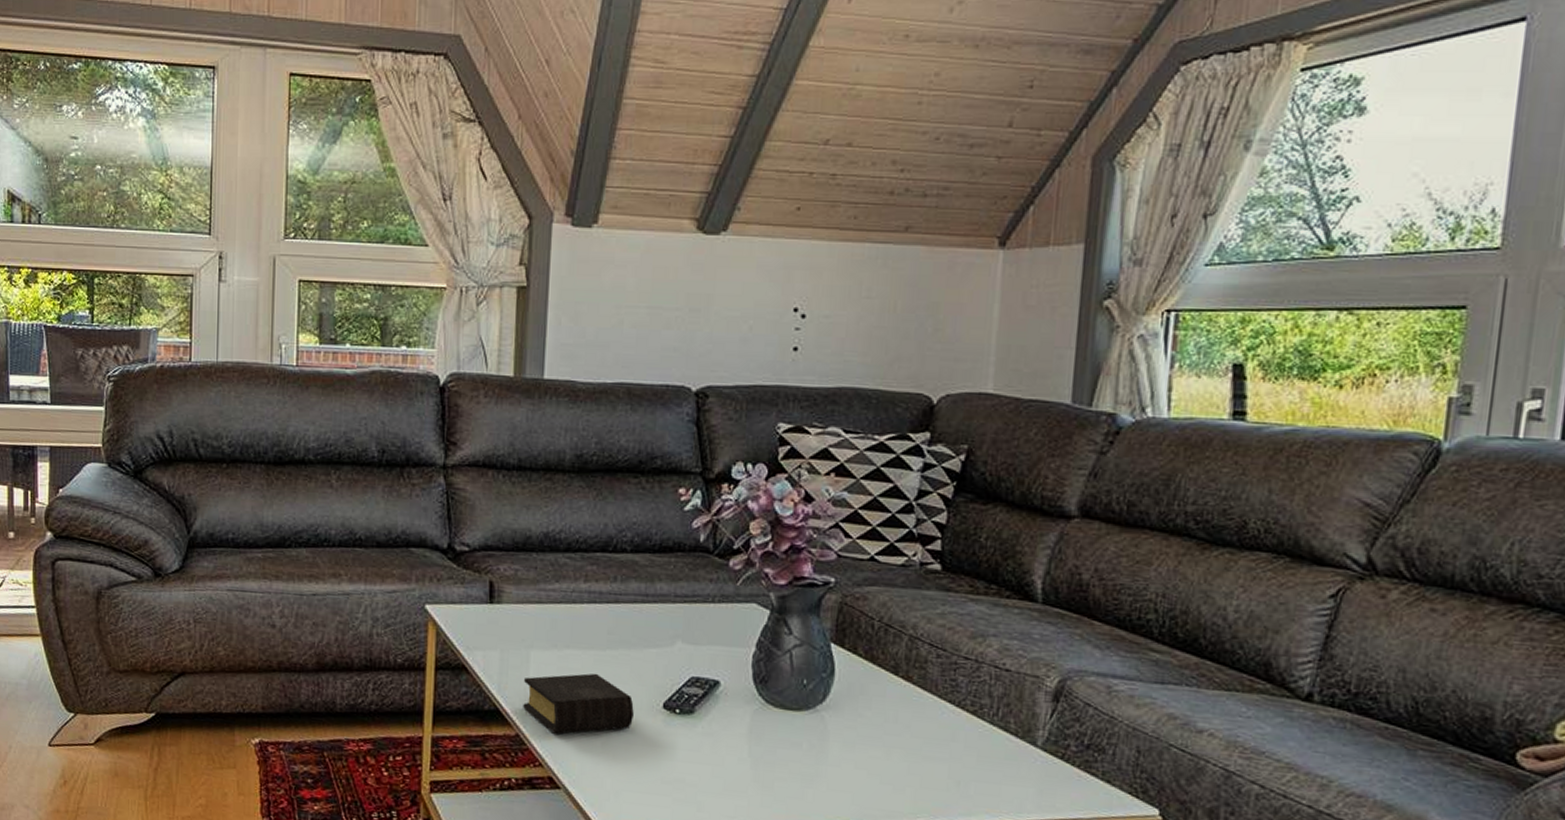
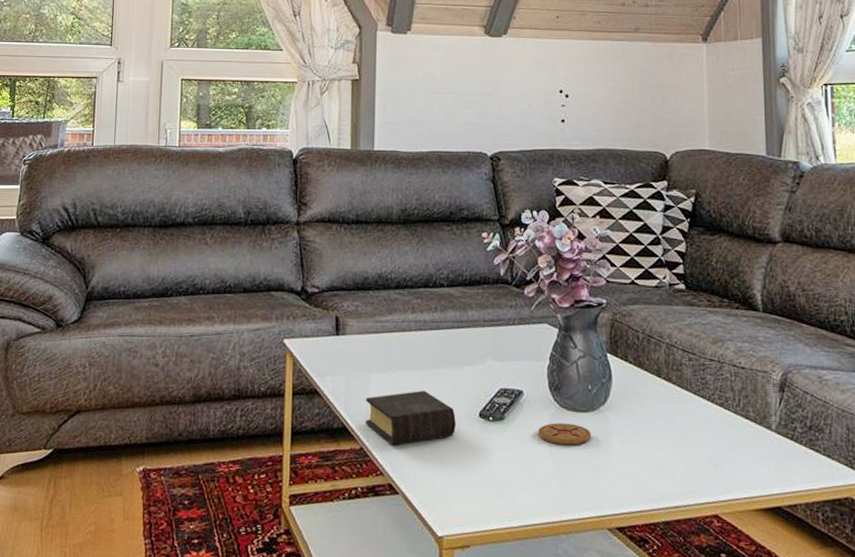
coaster: none [735,720,804,748] -> present [537,423,592,445]

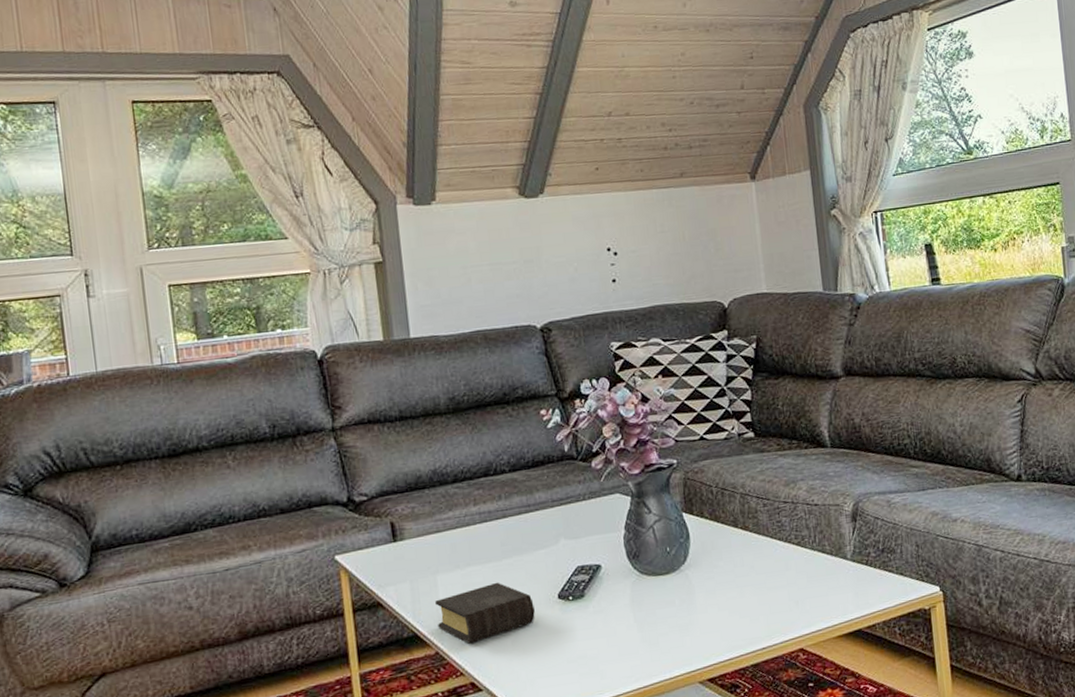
coaster: present [537,423,592,445] -> none [619,588,675,611]

